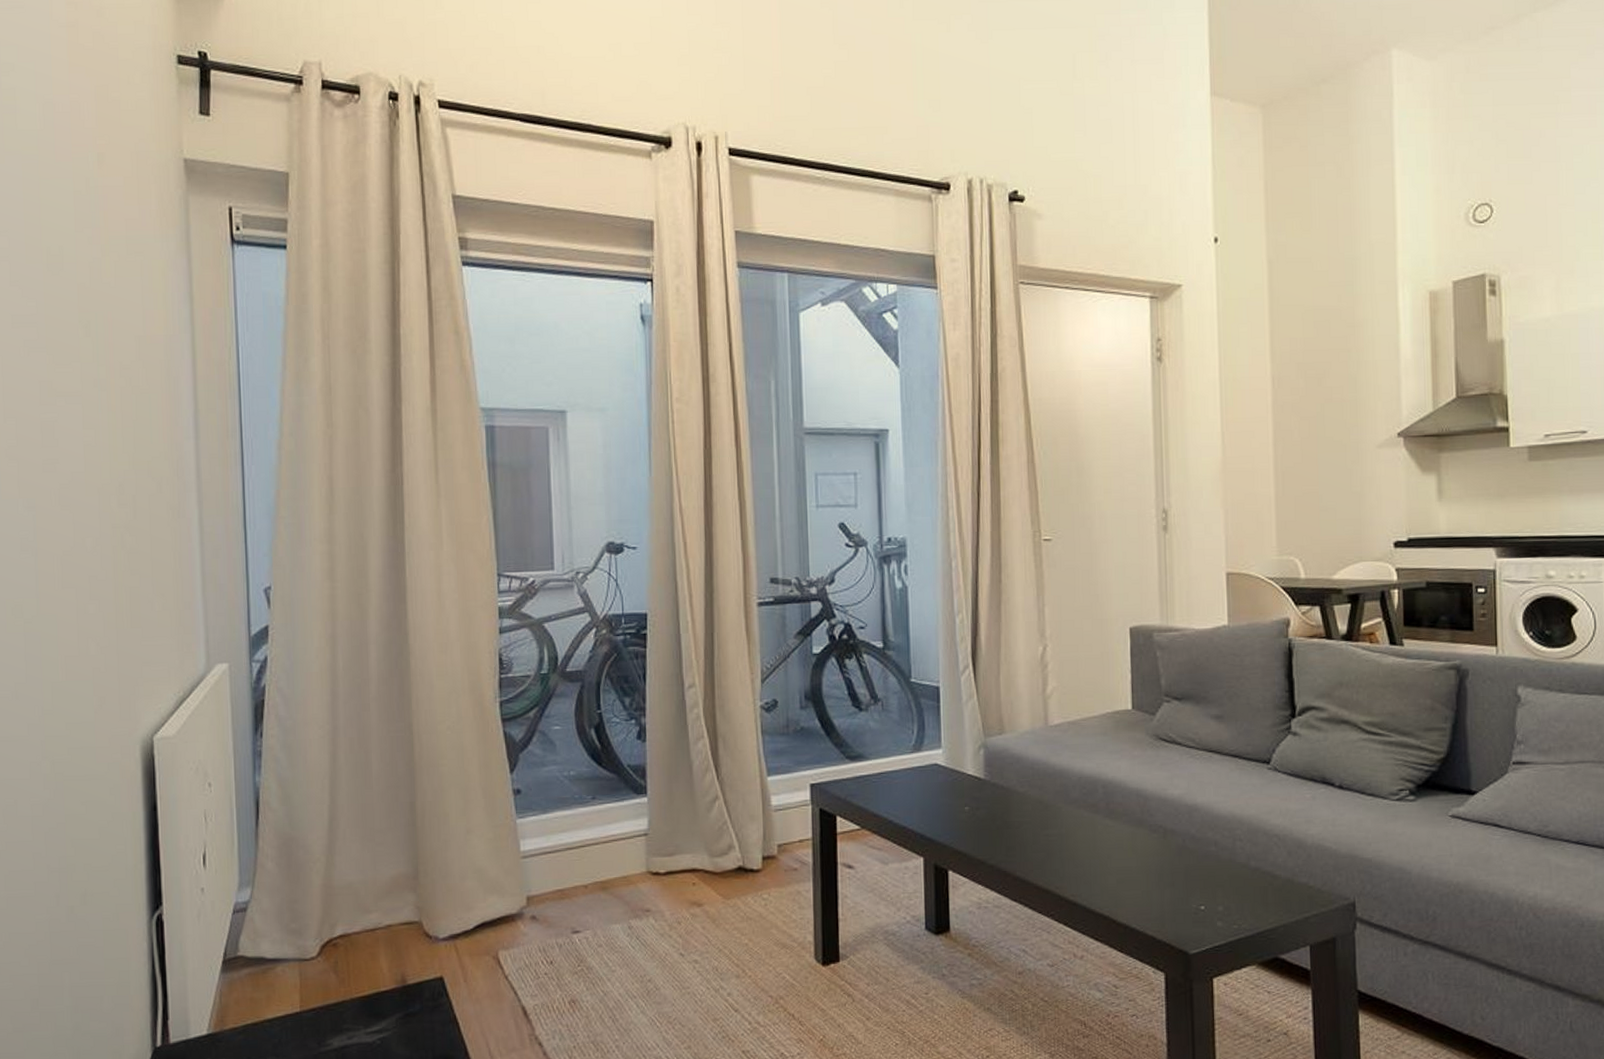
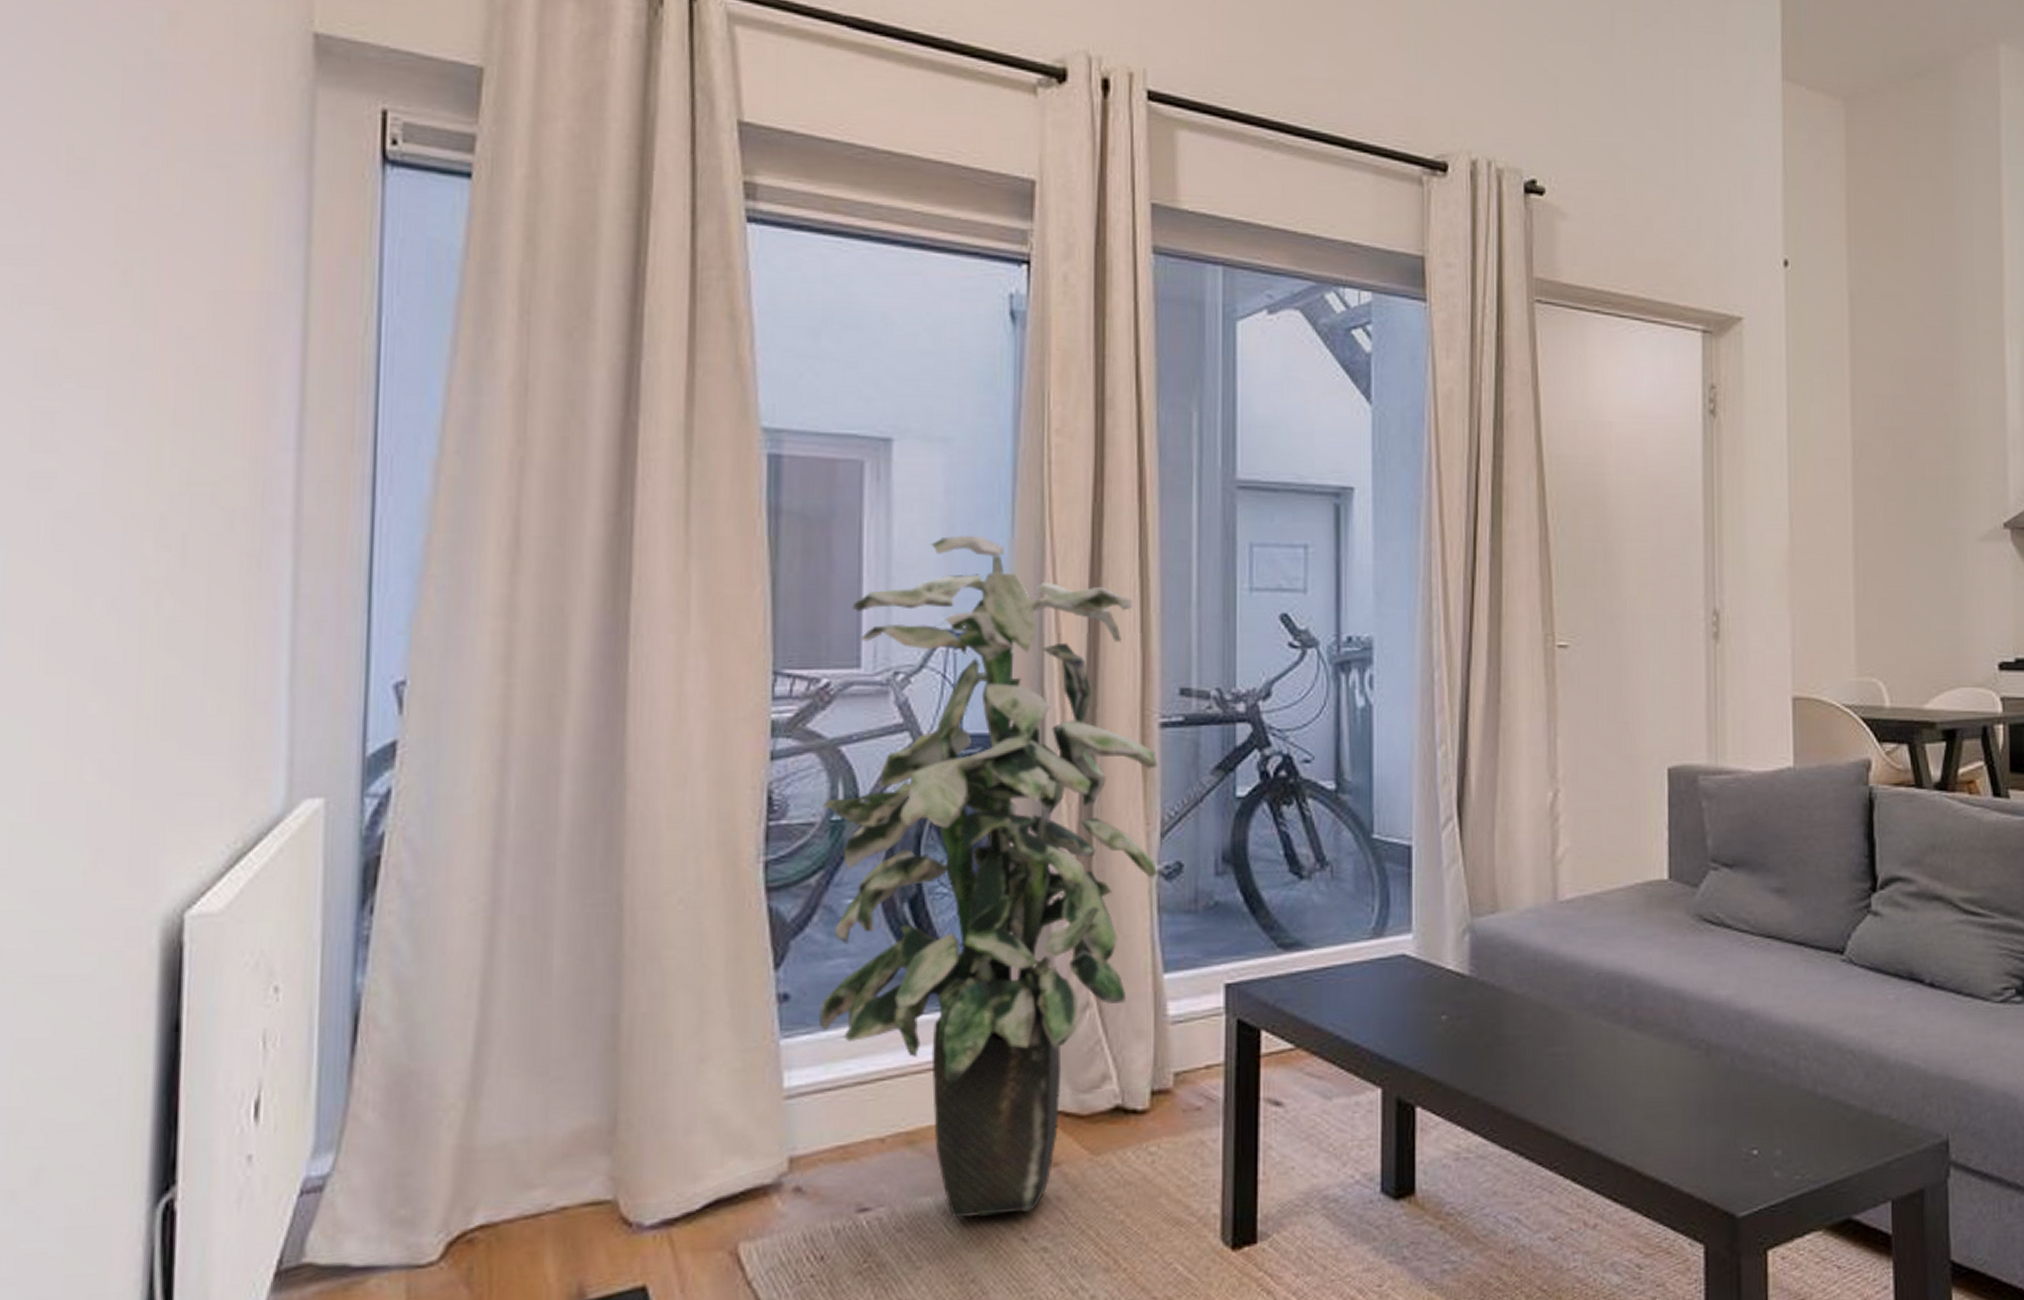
indoor plant: none [534,475,760,939] -> present [819,535,1158,1218]

